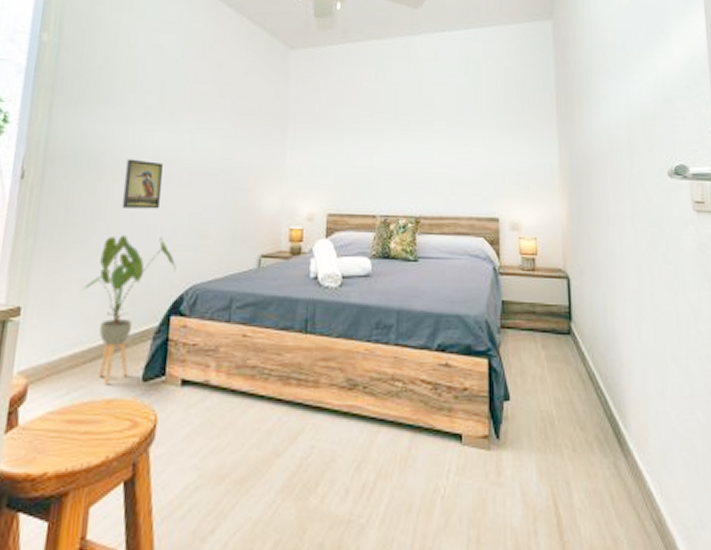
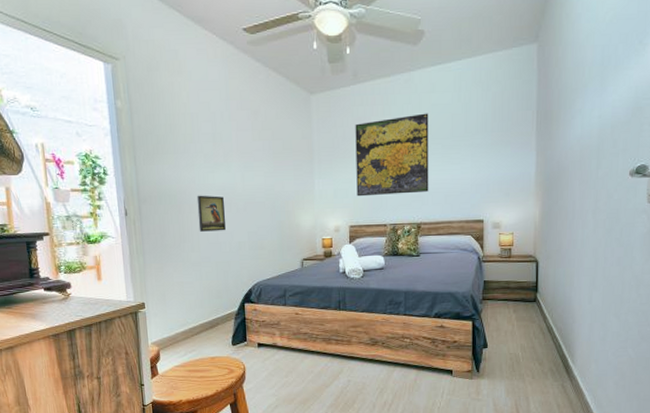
house plant: present [81,235,176,383] -> none [182,250,244,348]
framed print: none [339,83,431,178] -> present [355,113,429,197]

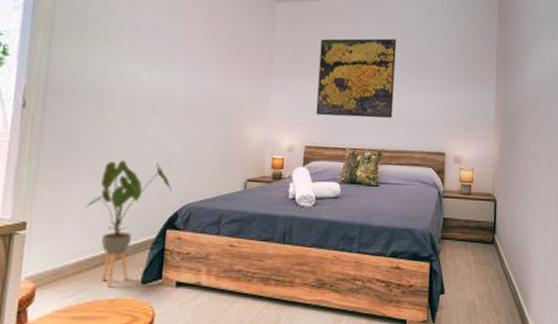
house plant: none [182,250,244,348] -> present [84,160,172,286]
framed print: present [196,195,226,232] -> none [120,93,159,139]

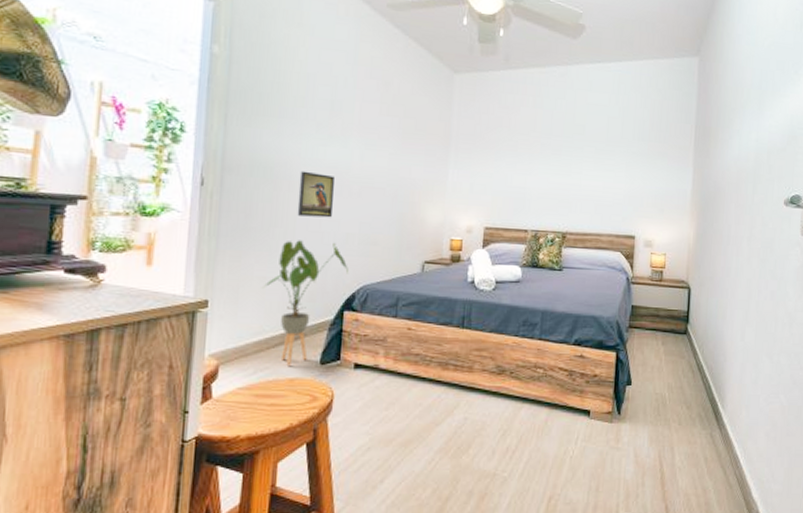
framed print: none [120,93,159,139] -> present [297,170,334,218]
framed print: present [316,38,397,118] -> none [496,111,584,198]

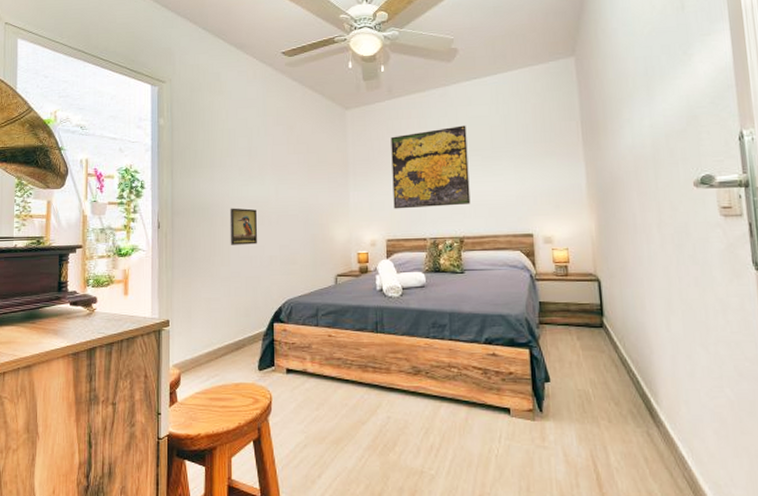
house plant: present [262,240,348,366] -> none [209,265,274,372]
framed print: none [496,111,584,198] -> present [391,125,471,209]

